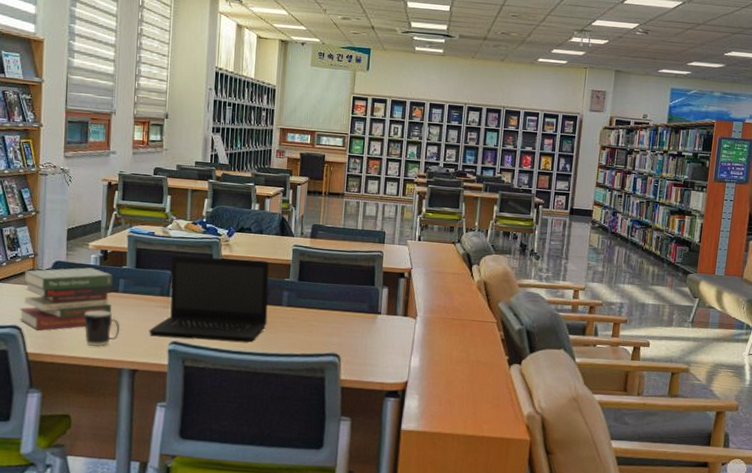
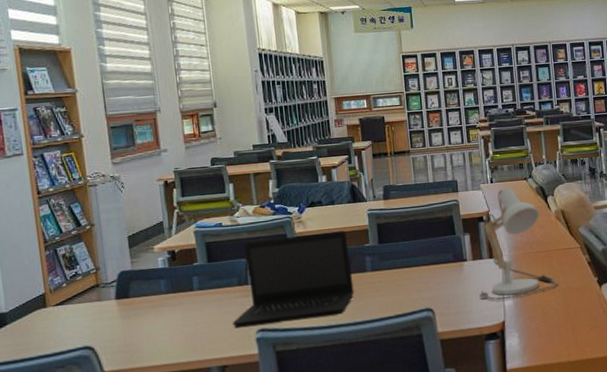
books: present [19,267,113,331] -> none [87,271,191,346]
mug: present [84,310,119,346] -> none [160,312,201,351]
desk lamp: none [387,248,468,361] -> present [479,187,558,301]

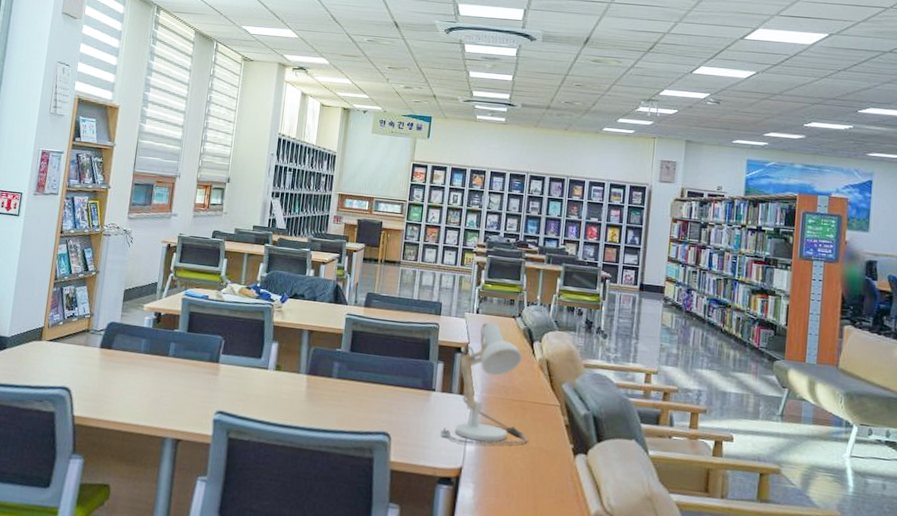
laptop: present [232,231,354,327] -> none [195,319,322,415]

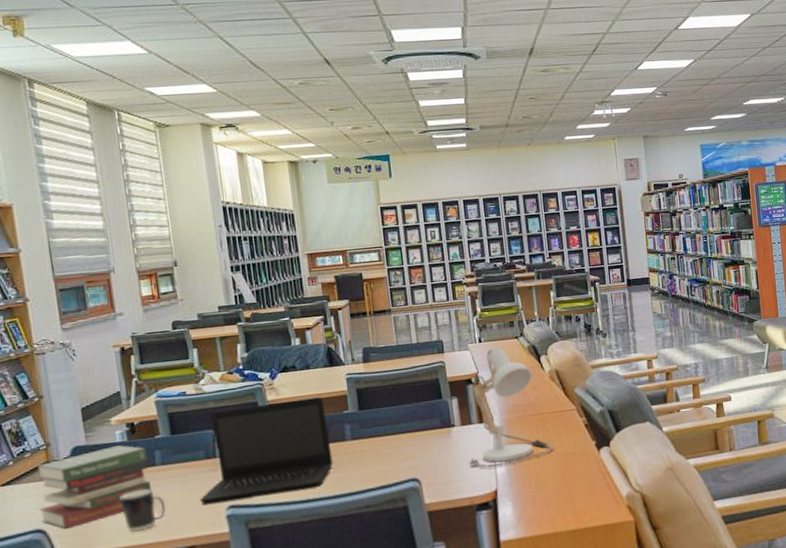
books: none [70,329,164,393] -> present [37,445,154,529]
mug: none [132,374,167,413] -> present [120,489,166,532]
laptop: none [195,319,322,415] -> present [200,397,333,504]

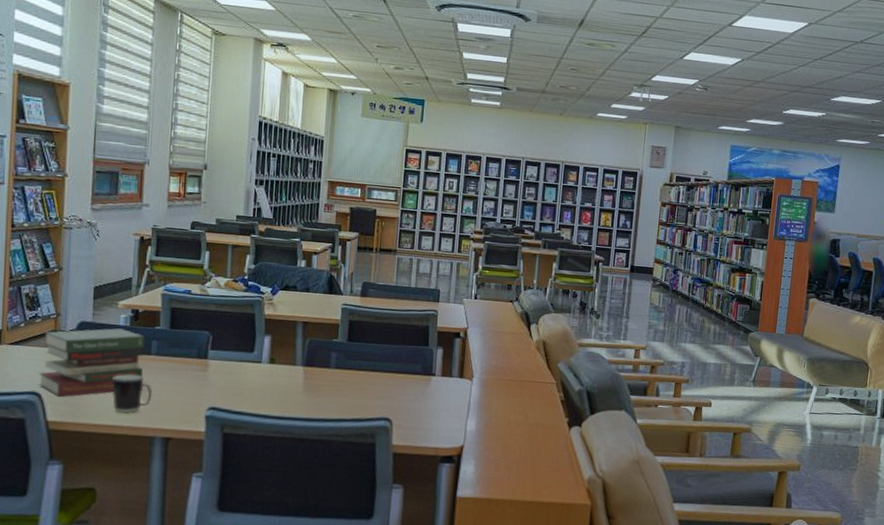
laptop: present [200,397,333,504] -> none [184,314,317,406]
desk lamp: present [469,347,554,468] -> none [442,307,526,425]

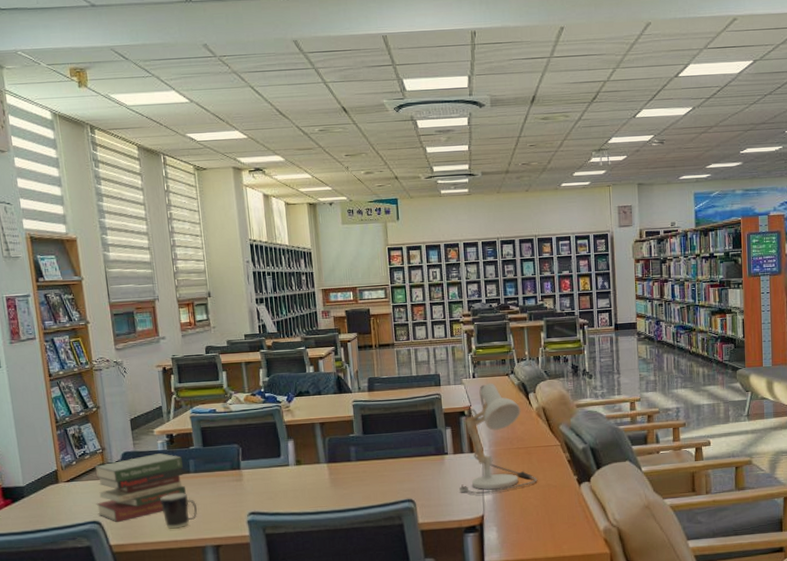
desk lamp: none [442,307,526,425] -> present [459,383,538,494]

